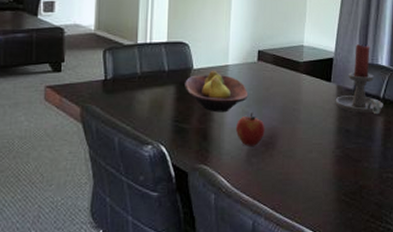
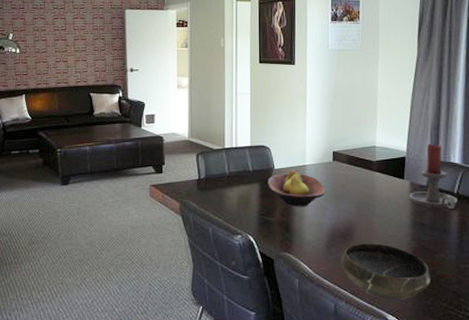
apple: present [236,113,265,146] -> none [316,207,342,237]
bowl: none [262,152,353,214] -> present [341,243,431,300]

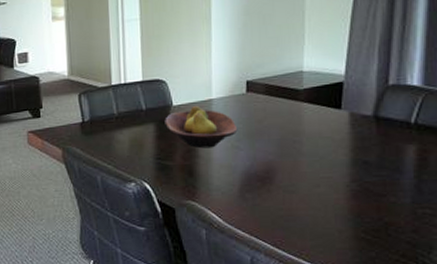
bowl: present [341,243,431,300] -> none [258,187,376,251]
candle holder: present [409,144,458,208] -> none [348,63,416,143]

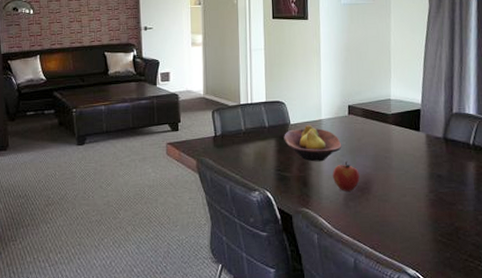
apple: none [226,147,260,182] -> present [333,161,360,191]

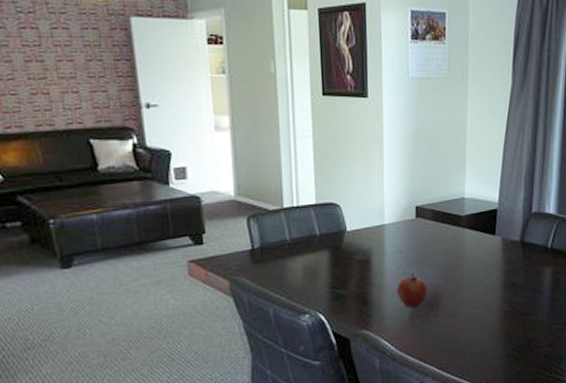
fruit bowl: present [284,125,342,162] -> none [339,232,408,276]

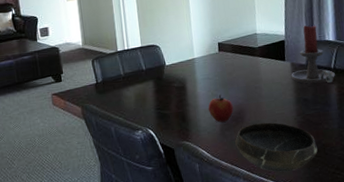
bowl: none [426,310,522,371] -> present [235,122,318,173]
candle holder: none [500,192,551,266] -> present [291,25,335,84]

